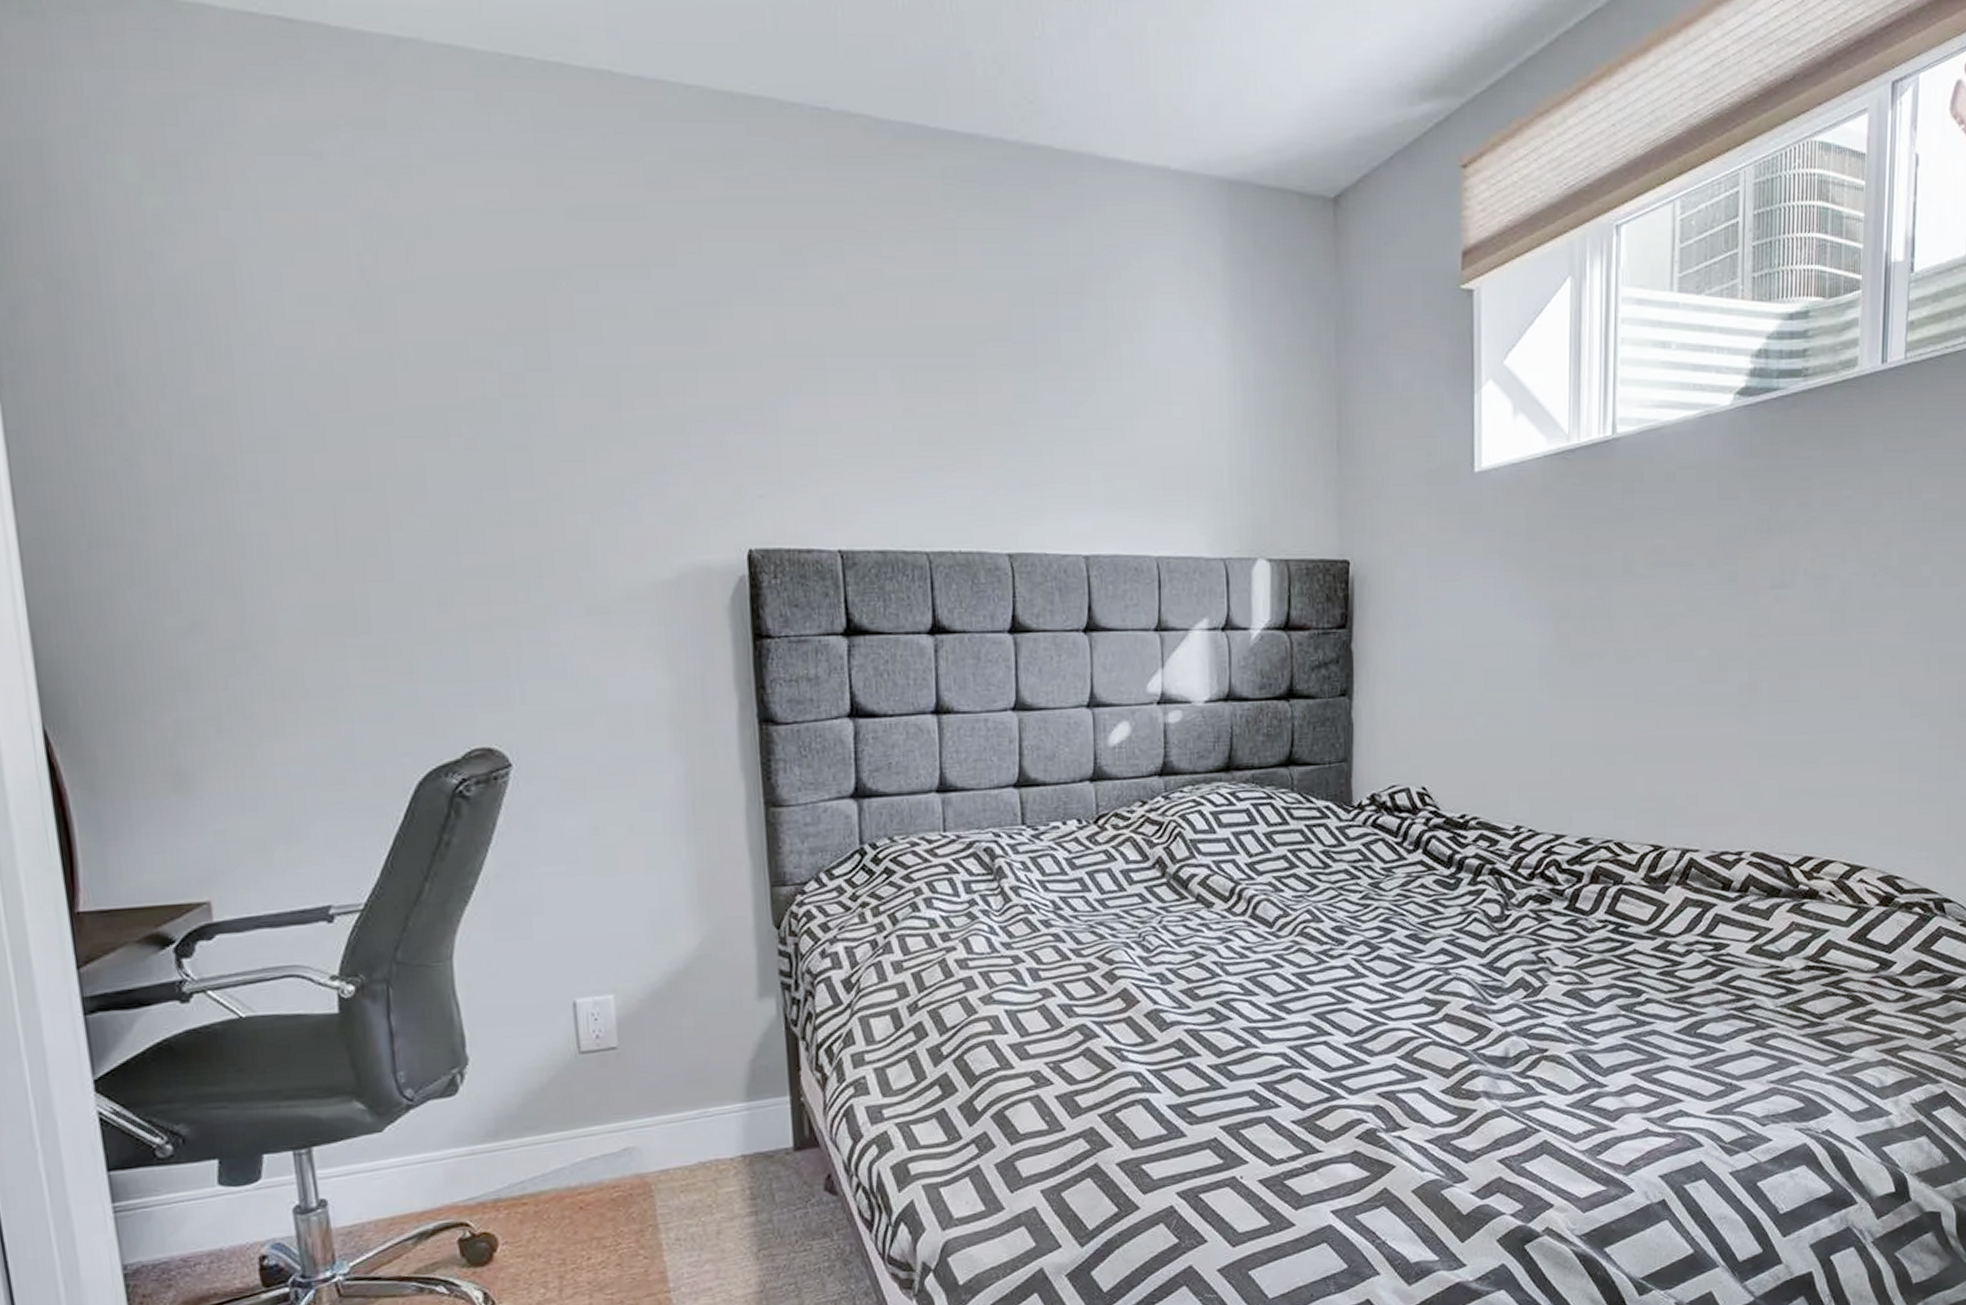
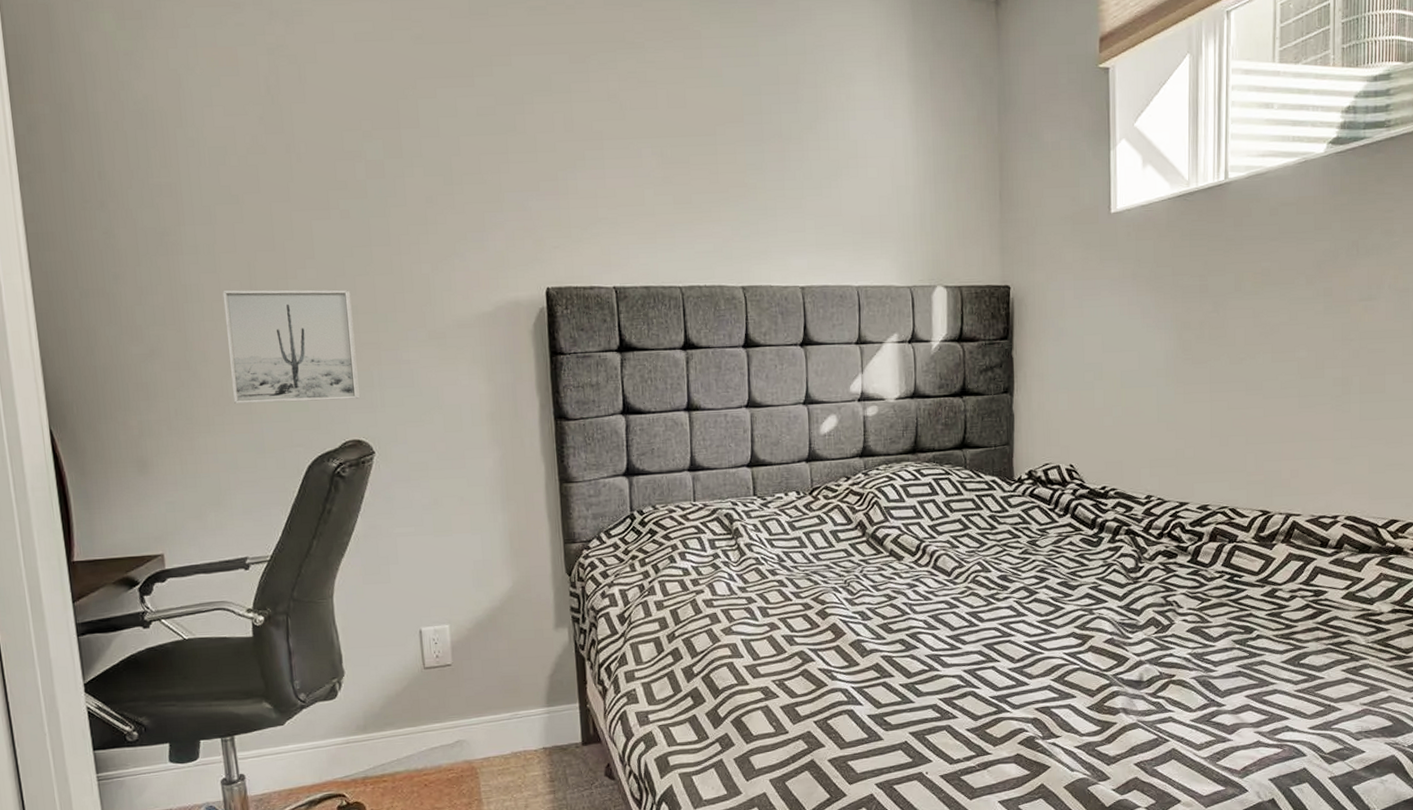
wall art: none [296,542,491,697] -> present [222,289,360,404]

